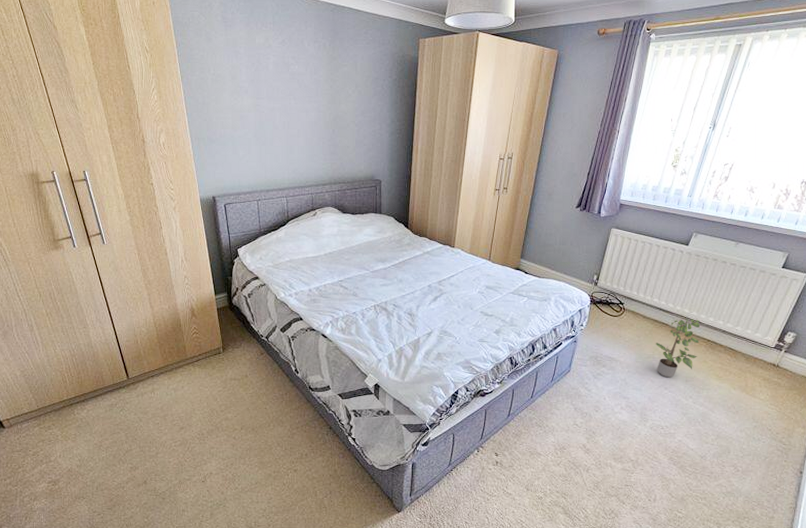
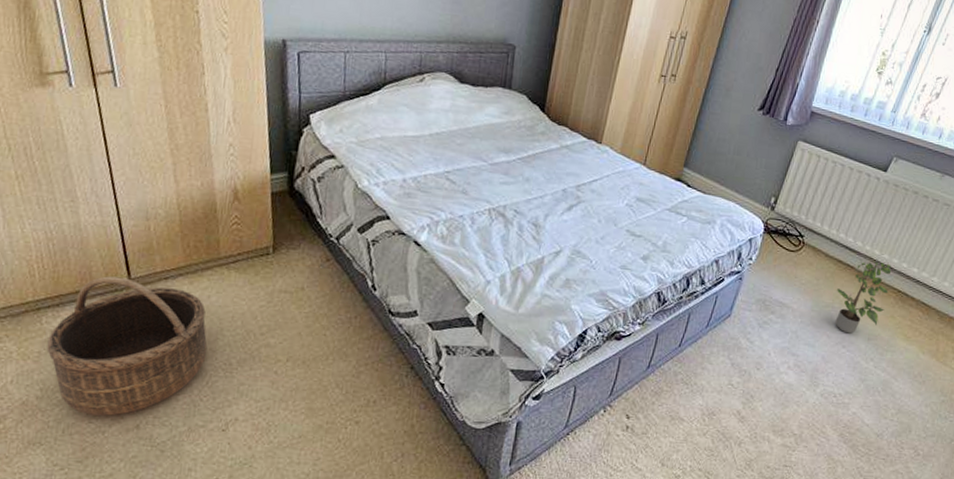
basket: none [80,378,186,477] -> present [47,276,208,416]

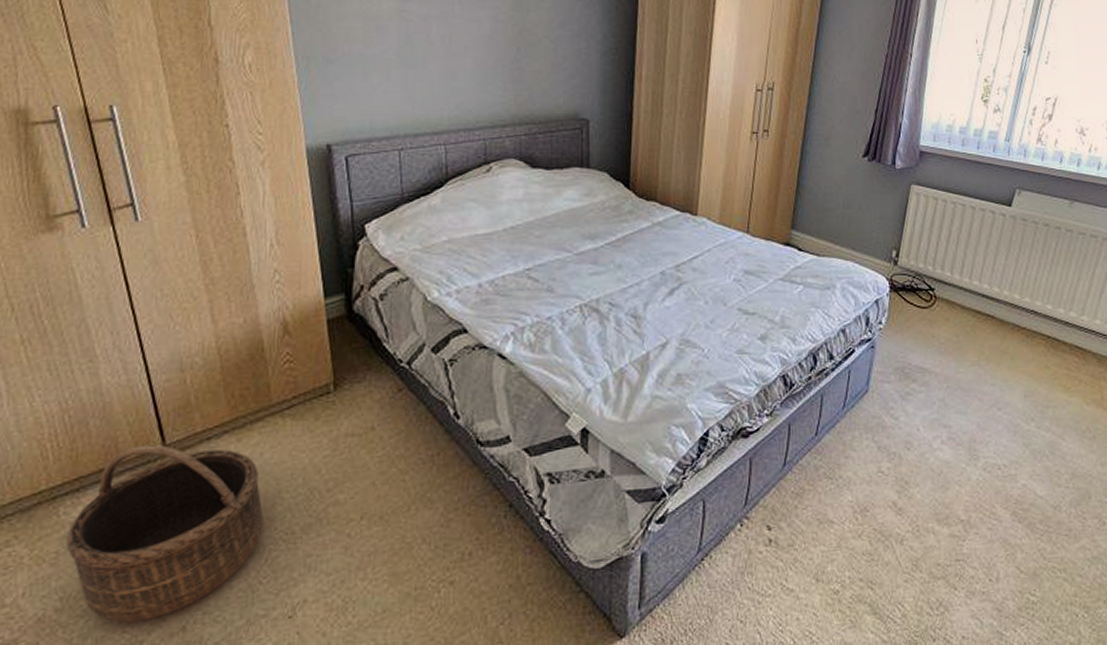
potted plant: present [835,261,891,334] -> none [981,306,1037,393]

